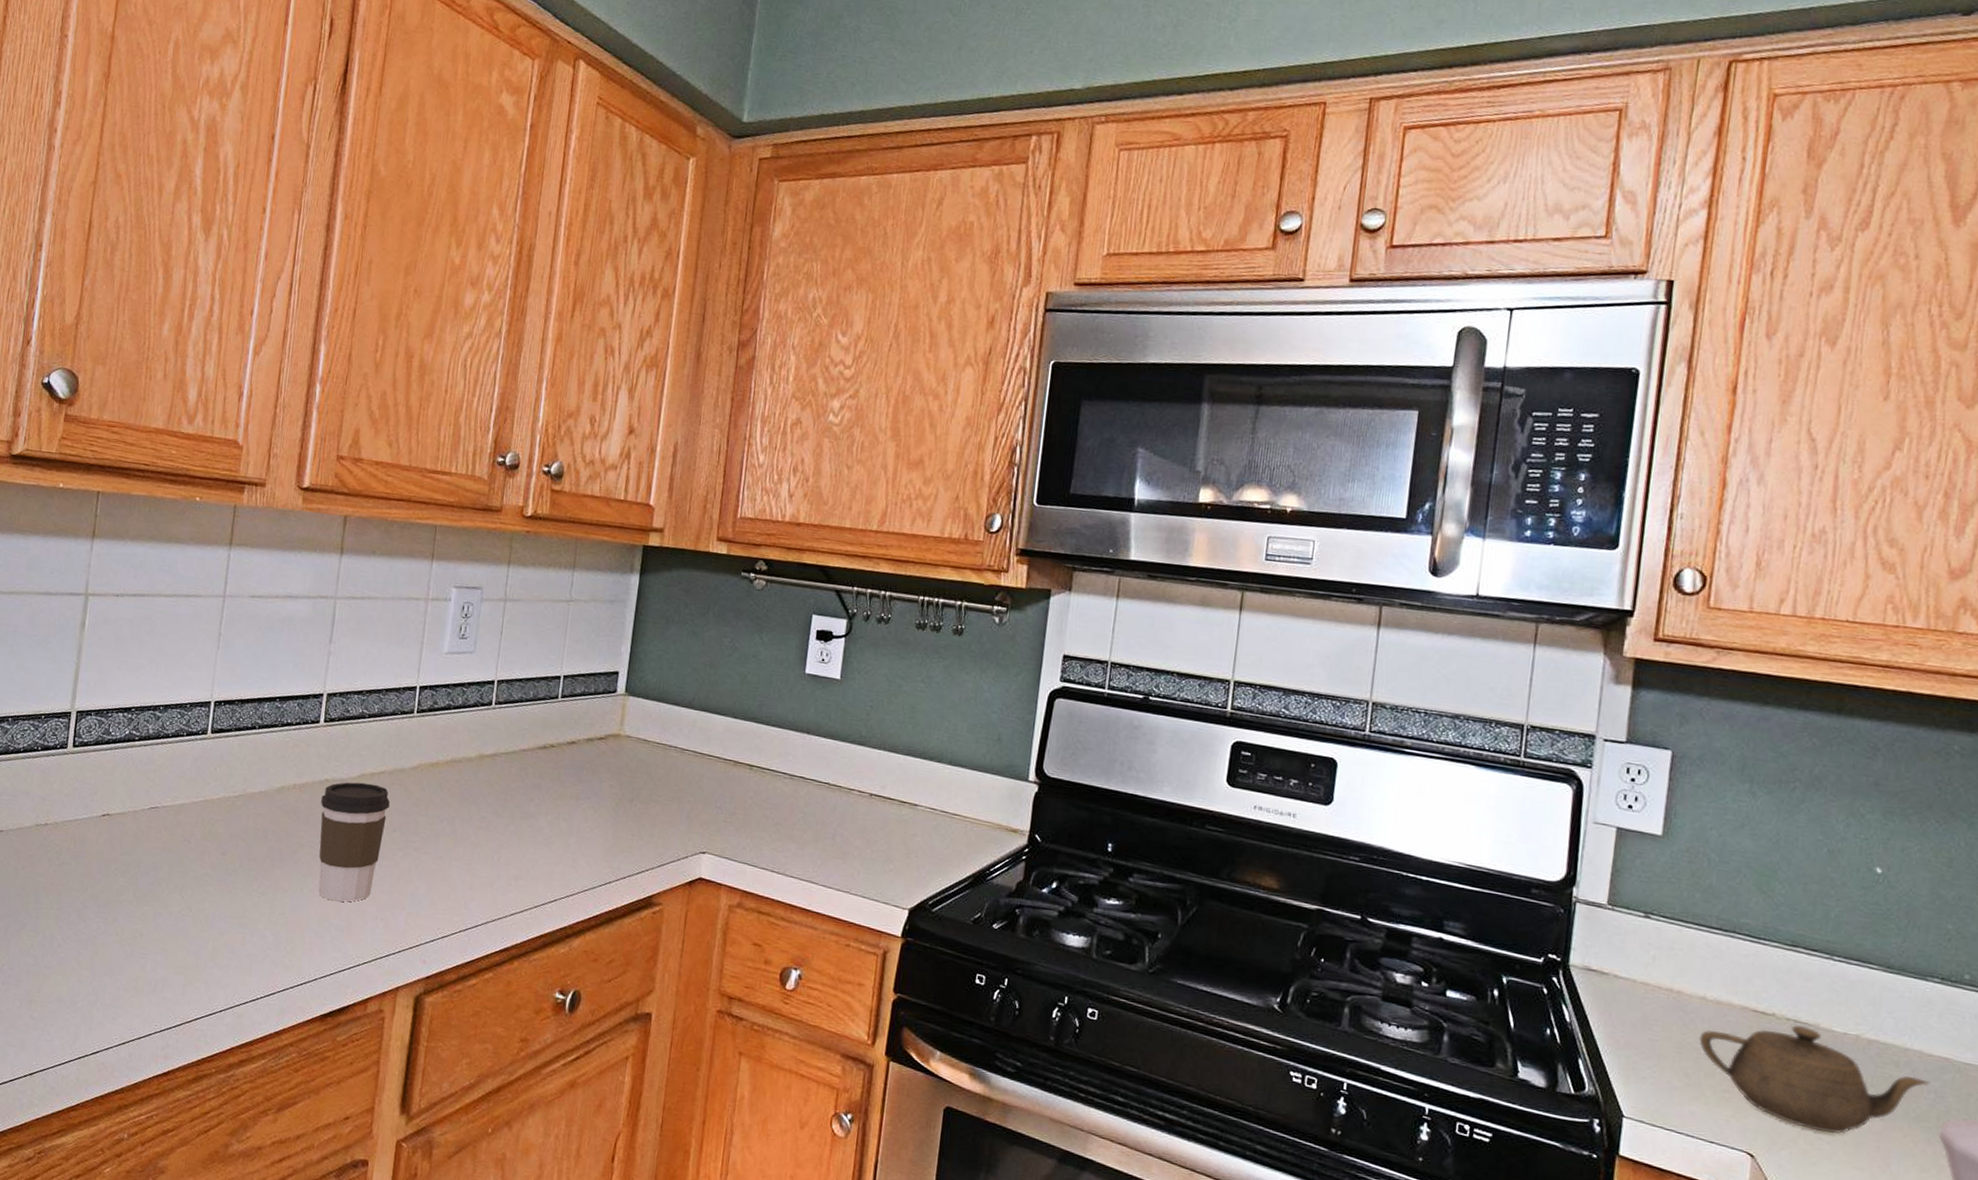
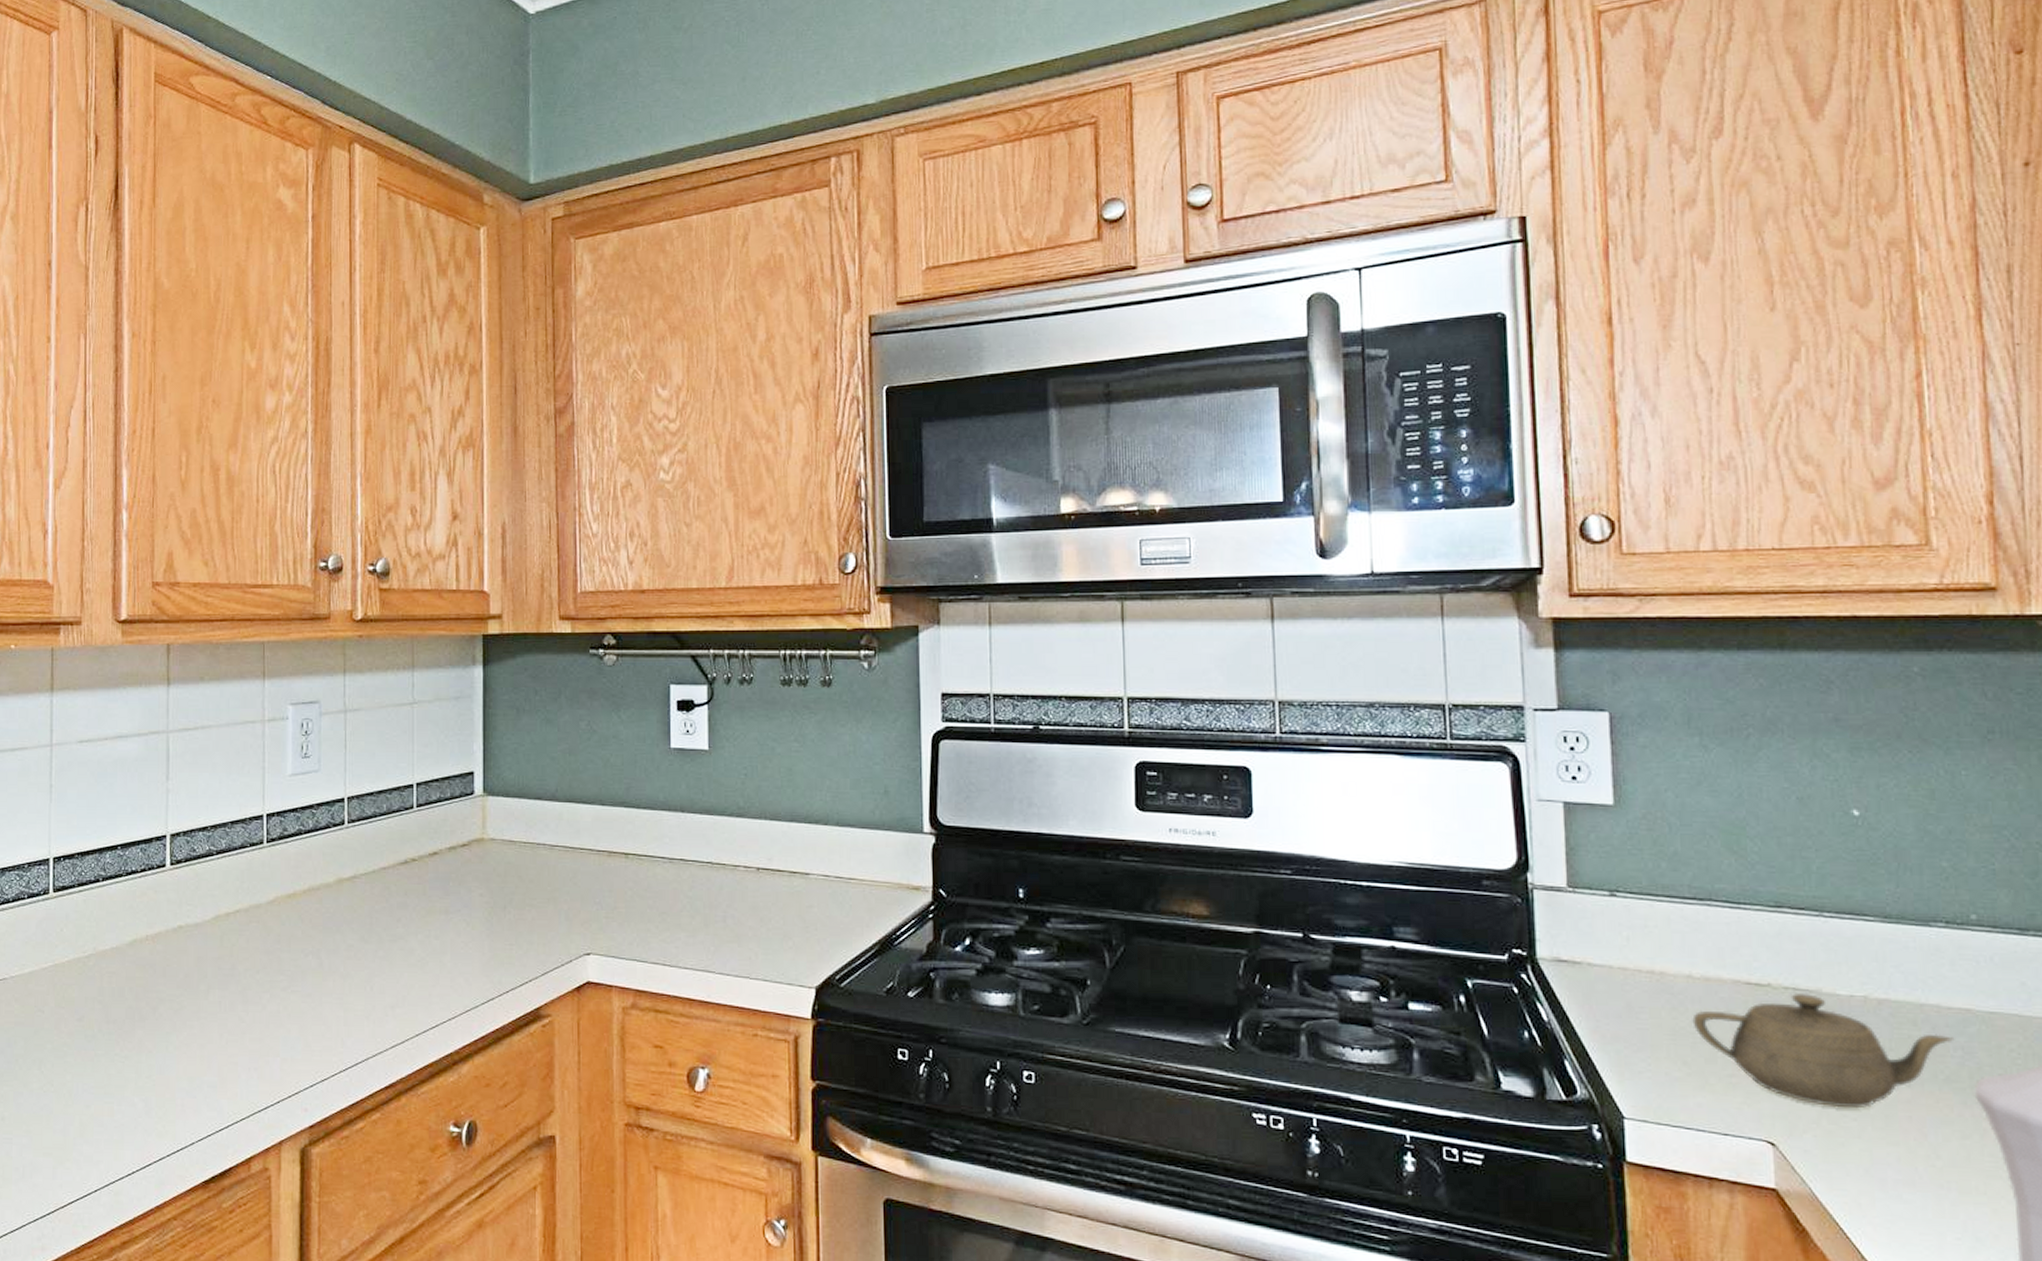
coffee cup: present [319,782,390,902] -> none [177,924,249,1056]

